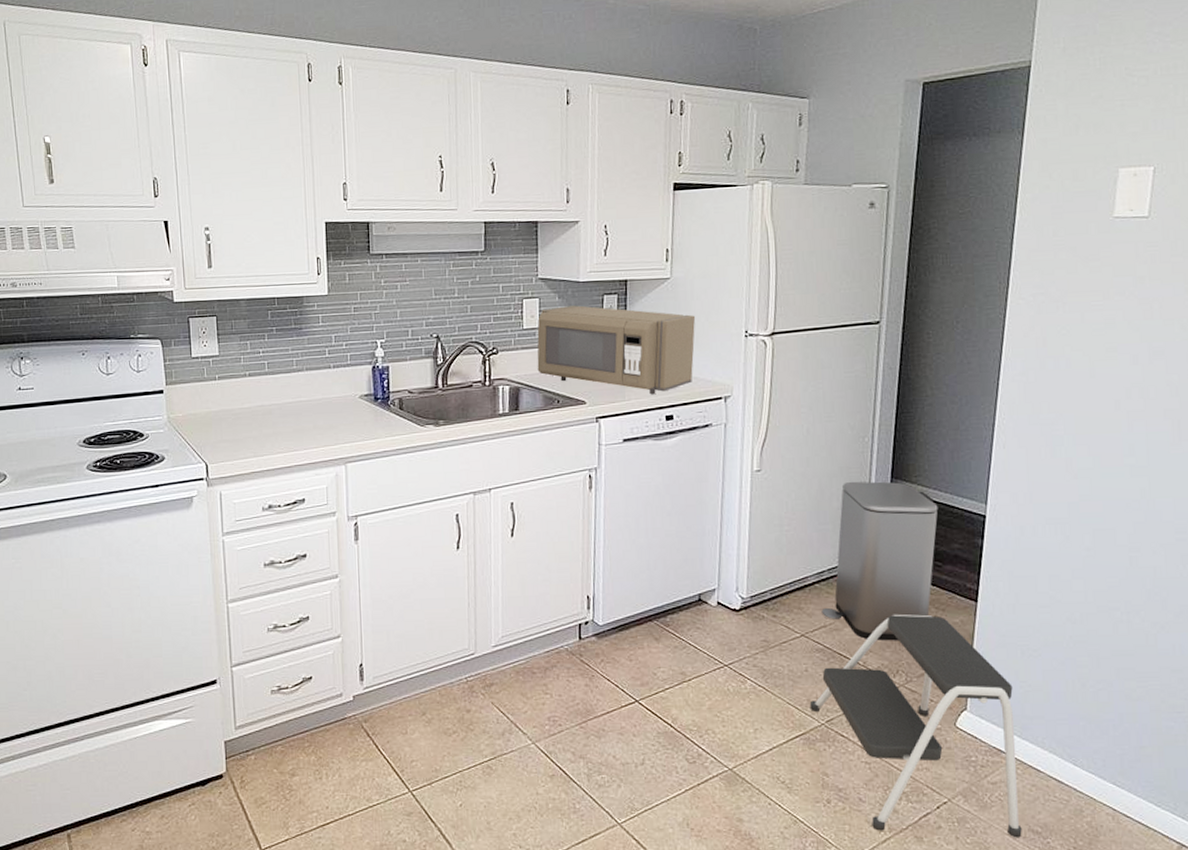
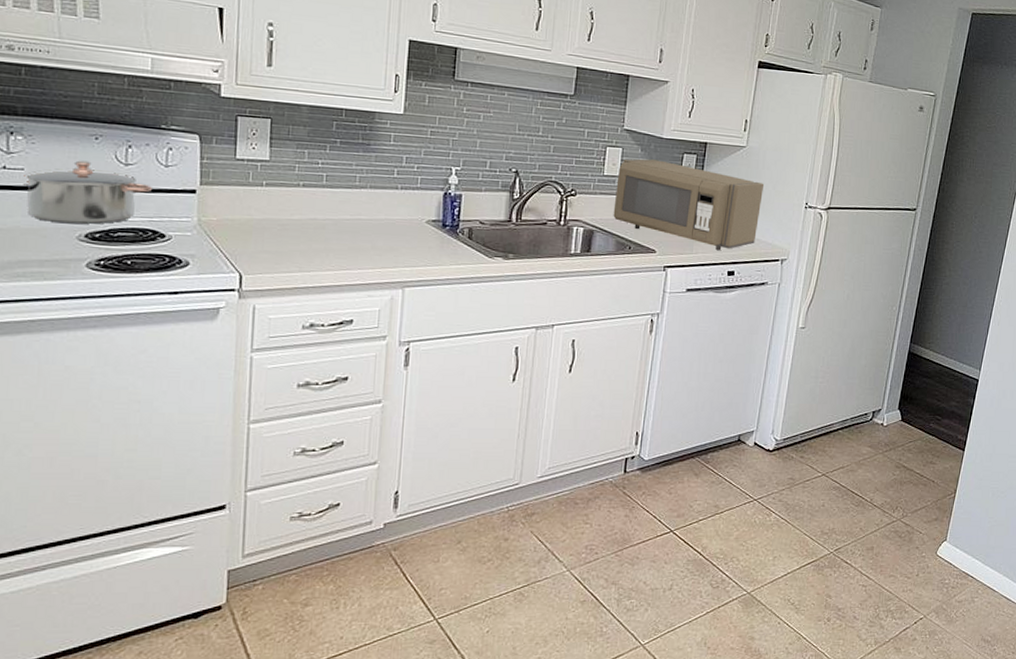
cooking pot: none [34,376,129,433] -> present [24,161,152,224]
step stool: present [809,614,1022,838] -> none [822,458,983,647]
pedal bin: present [821,481,938,641] -> none [841,344,944,482]

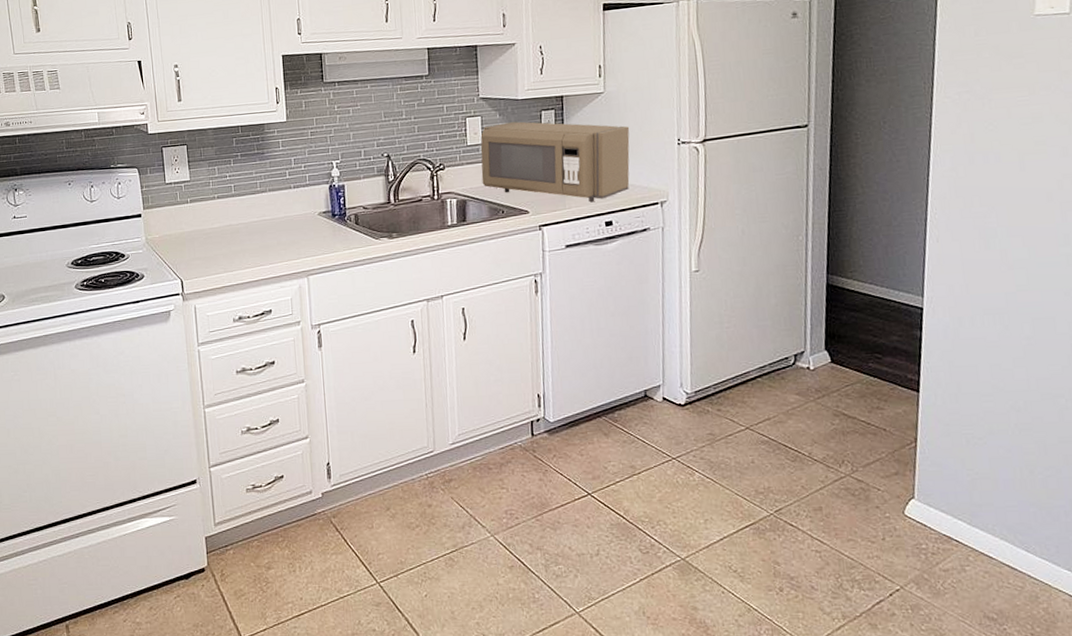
cooking pot: present [24,161,152,224] -> none [27,204,111,256]

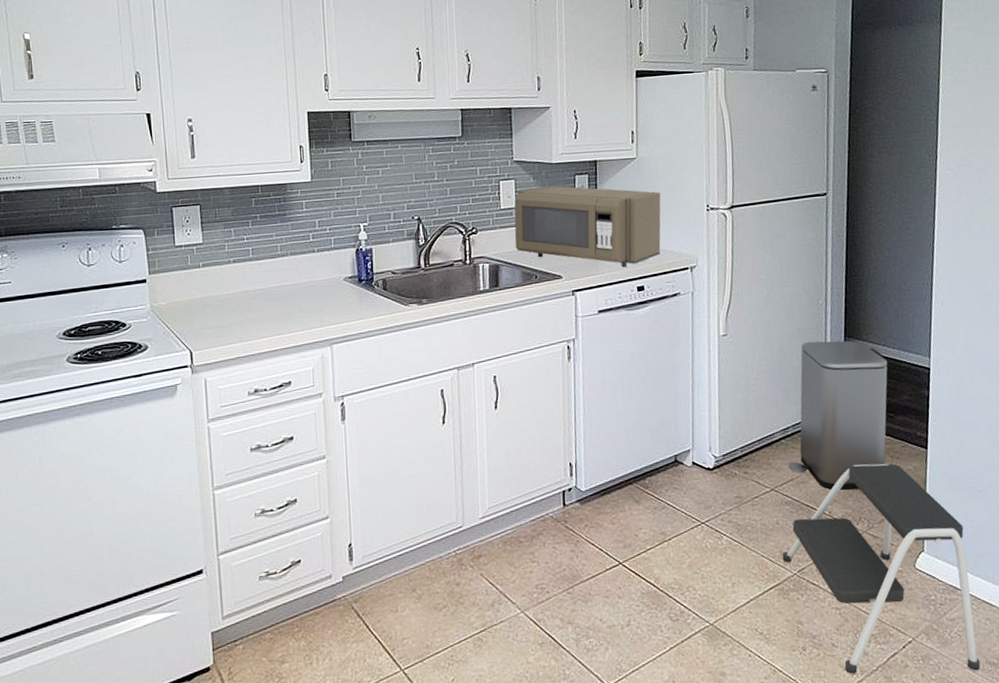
step stool: none [757,405,978,625] -> present [782,463,981,674]
pedal bin: none [765,278,875,432] -> present [788,340,888,490]

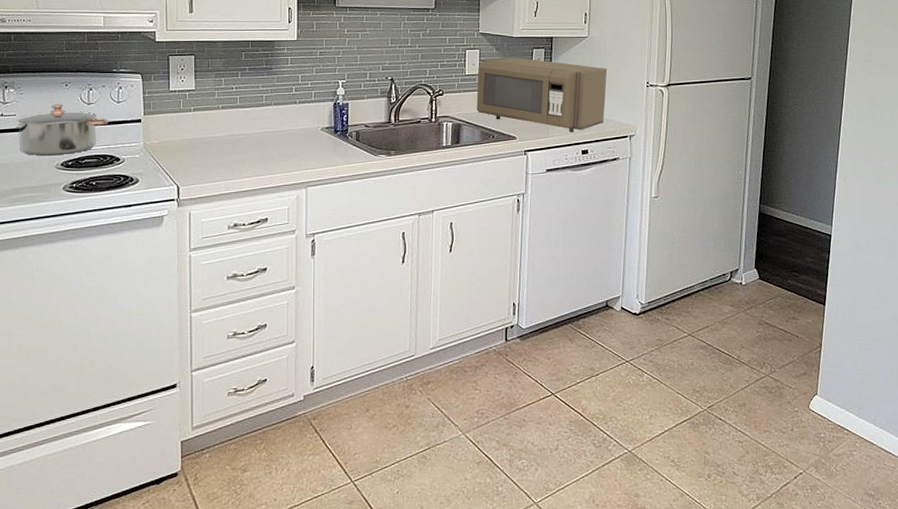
cooking pot: none [11,268,111,326] -> present [16,105,108,156]
step stool: present [782,463,981,674] -> none [694,315,860,501]
pedal bin: present [788,340,888,490] -> none [705,207,796,338]

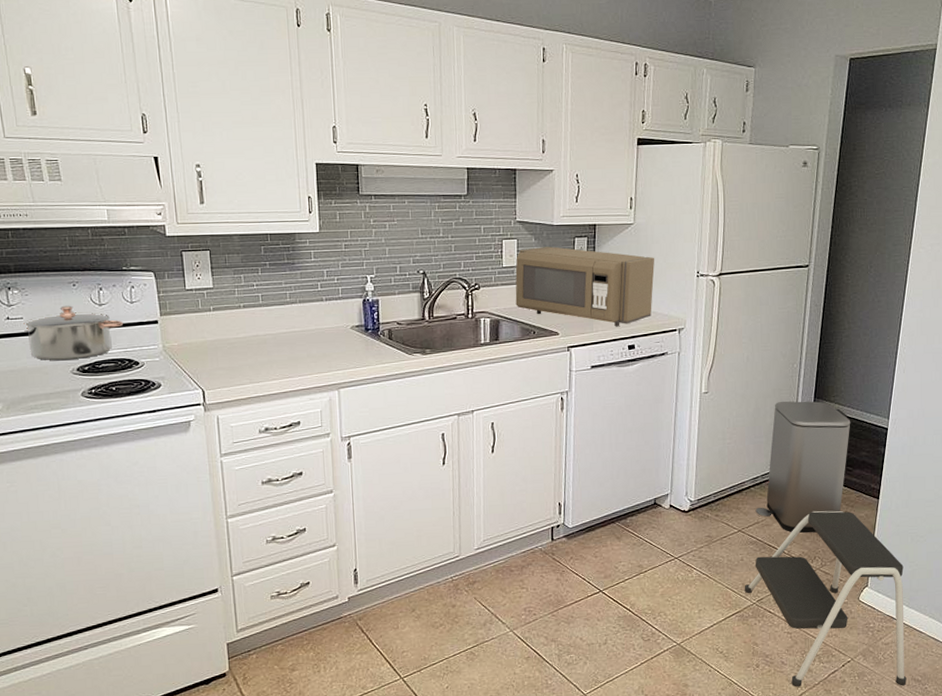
step stool: none [694,315,860,501] -> present [744,510,907,687]
pedal bin: none [705,207,796,338] -> present [755,401,851,533]

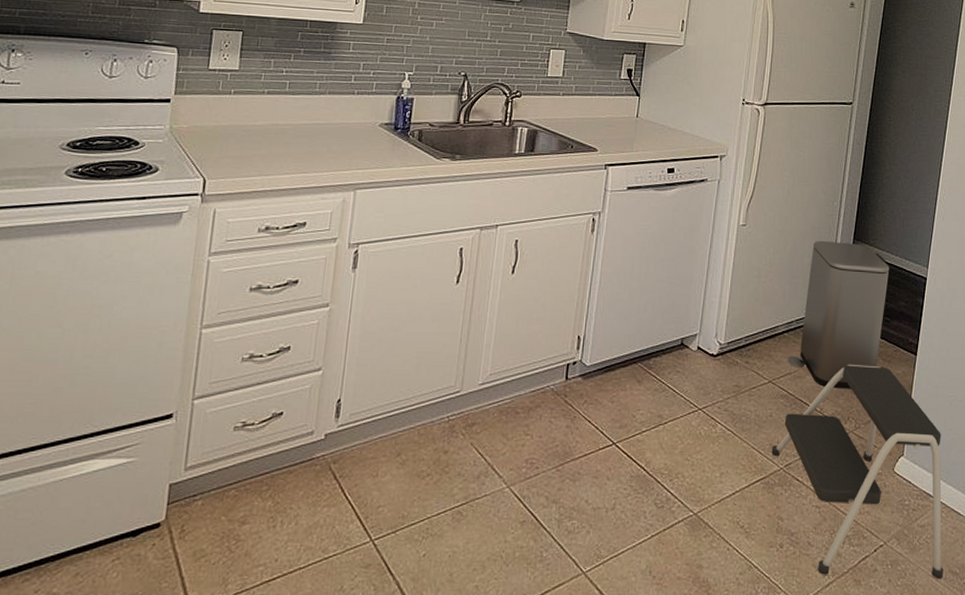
cooking pot: present [23,306,123,361] -> none [19,75,131,134]
microwave: present [515,246,655,327] -> none [556,60,701,148]

